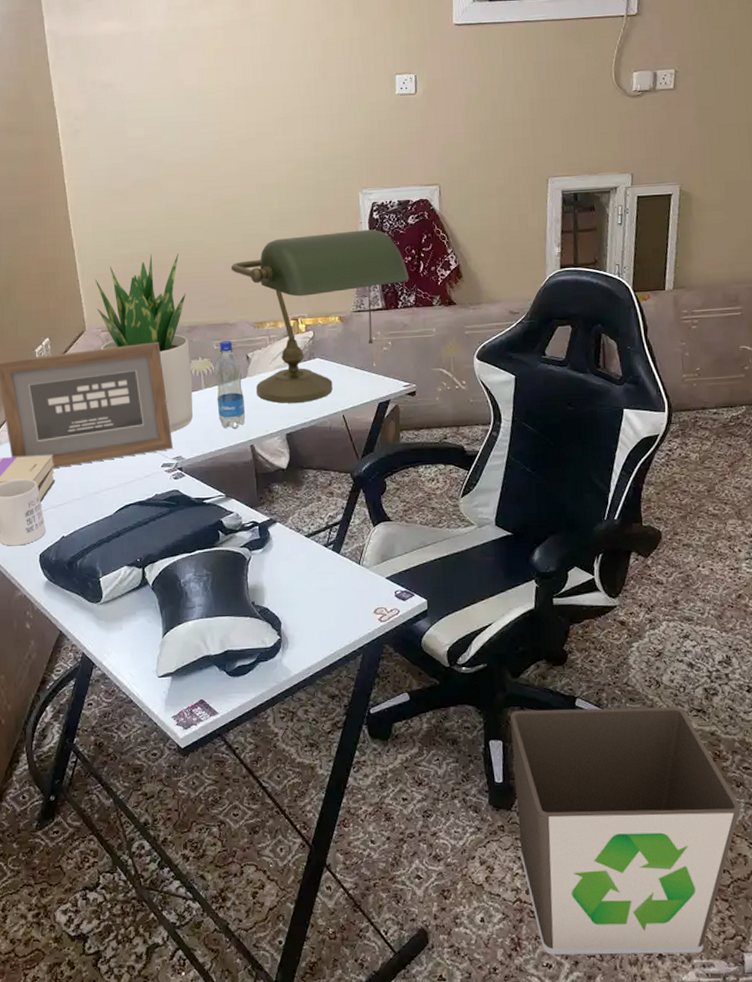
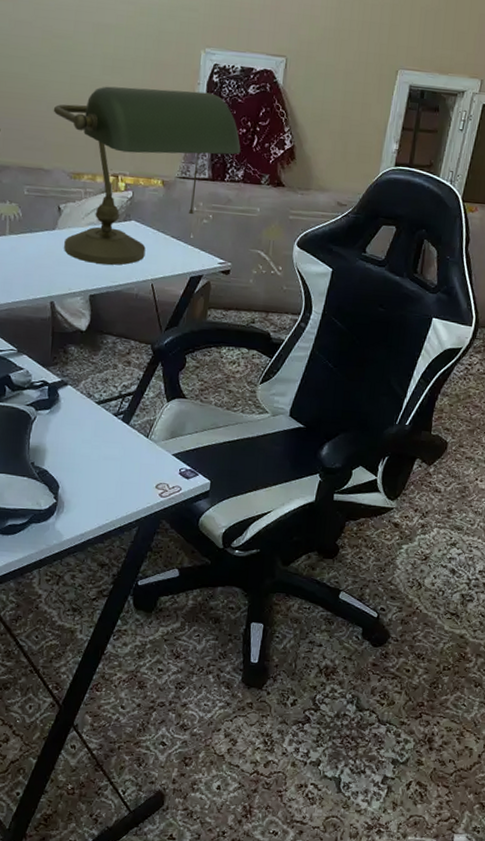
bottle: present [214,340,245,429] -> none [20,186,51,282]
trash bin: present [510,706,741,955] -> none [264,596,475,831]

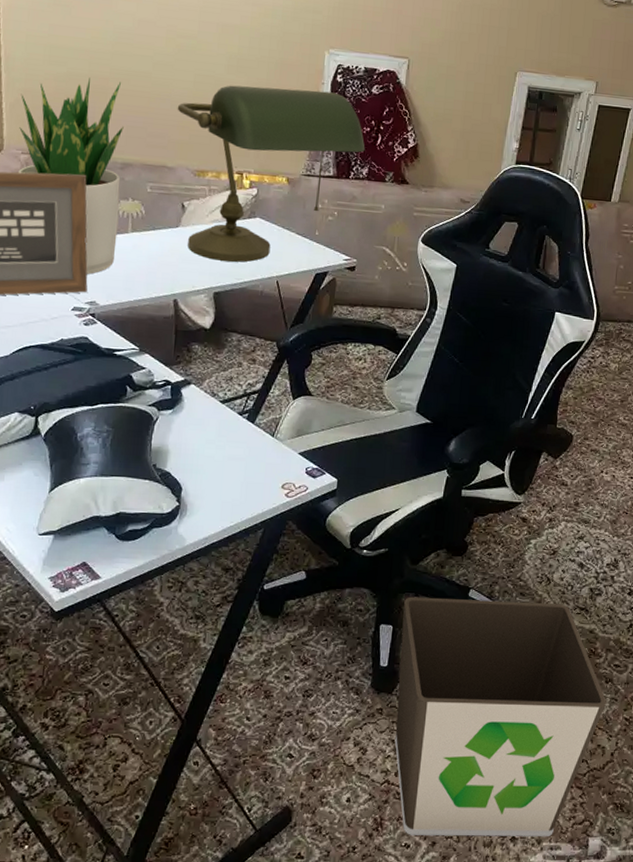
trash bin: none [264,596,475,831] -> present [394,596,606,836]

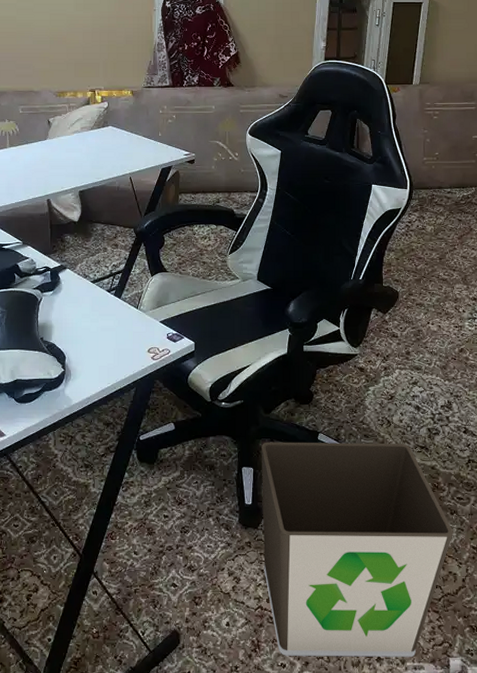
desk lamp: present [177,85,365,262] -> none [38,16,194,164]

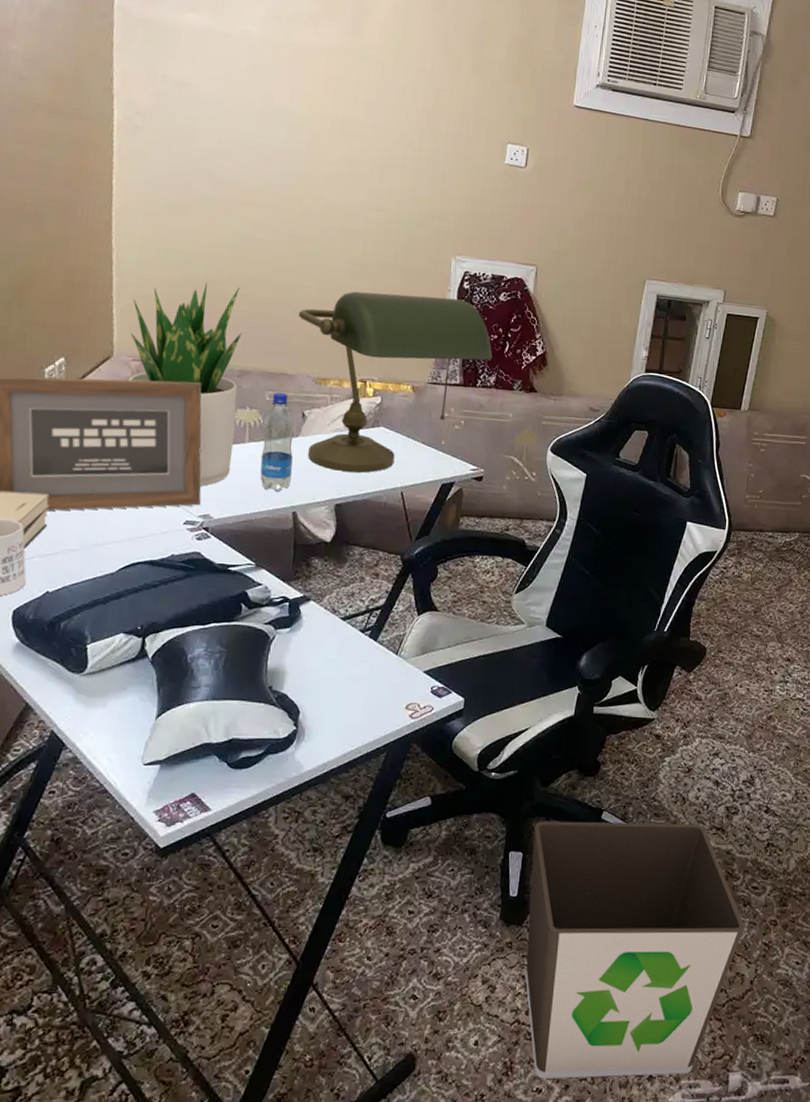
bottle: none [18,105,44,184] -> present [260,392,295,492]
desk lamp: none [38,16,194,164] -> present [298,291,493,473]

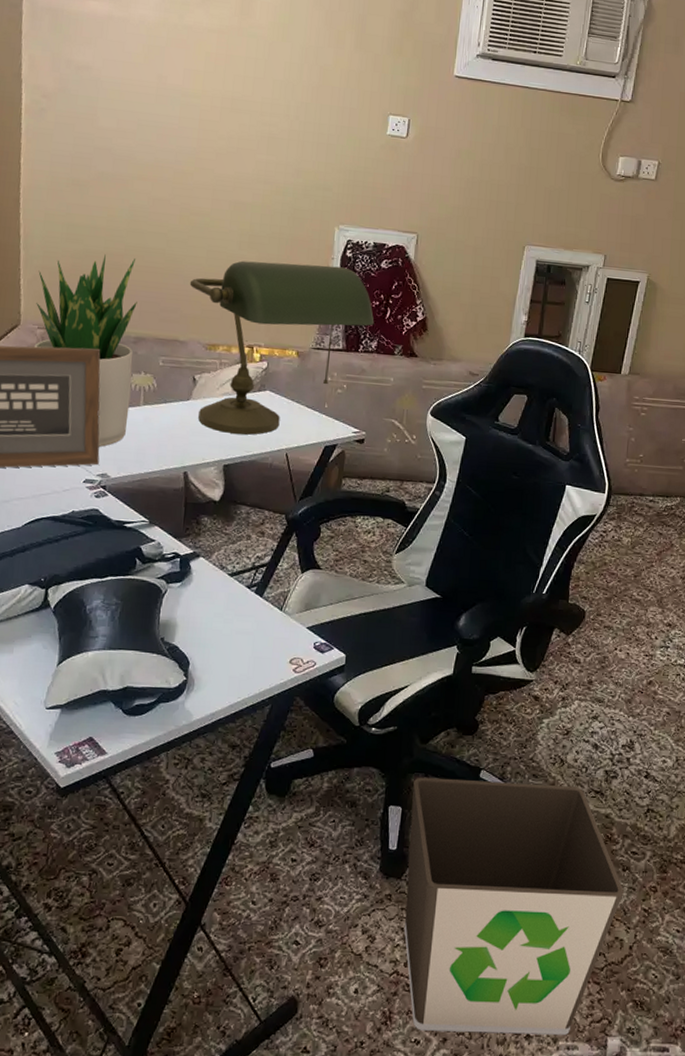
bottle: present [260,392,295,492] -> none [153,357,186,452]

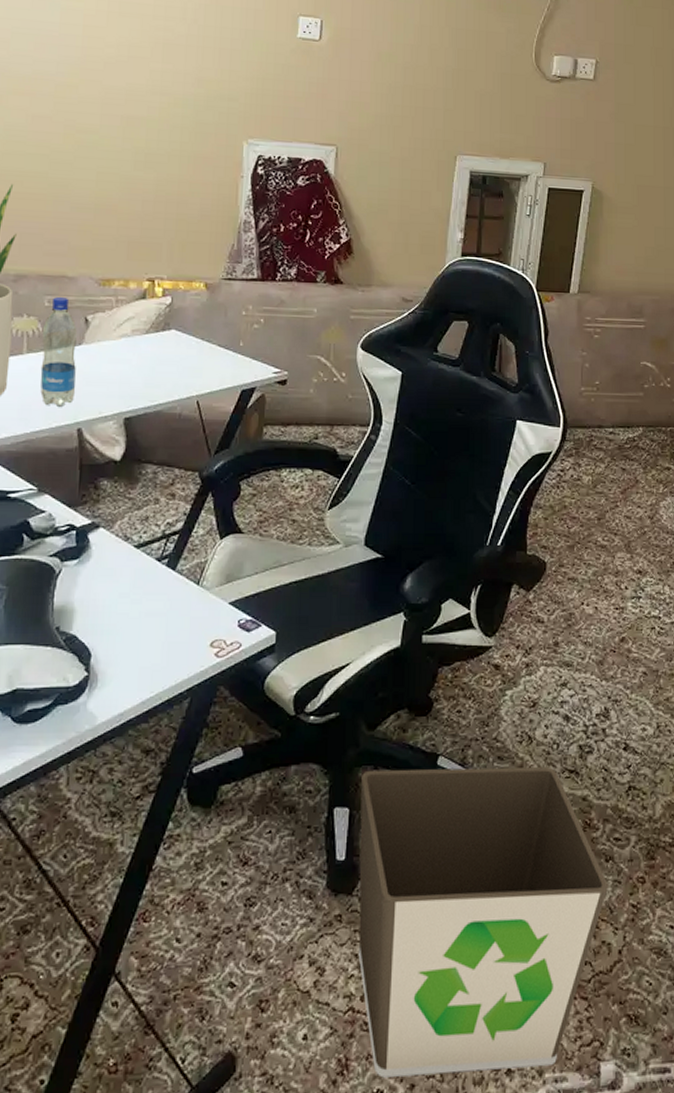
bottle: none [153,357,186,452] -> present [40,296,77,407]
desk lamp: present [189,260,374,435] -> none [77,182,293,381]

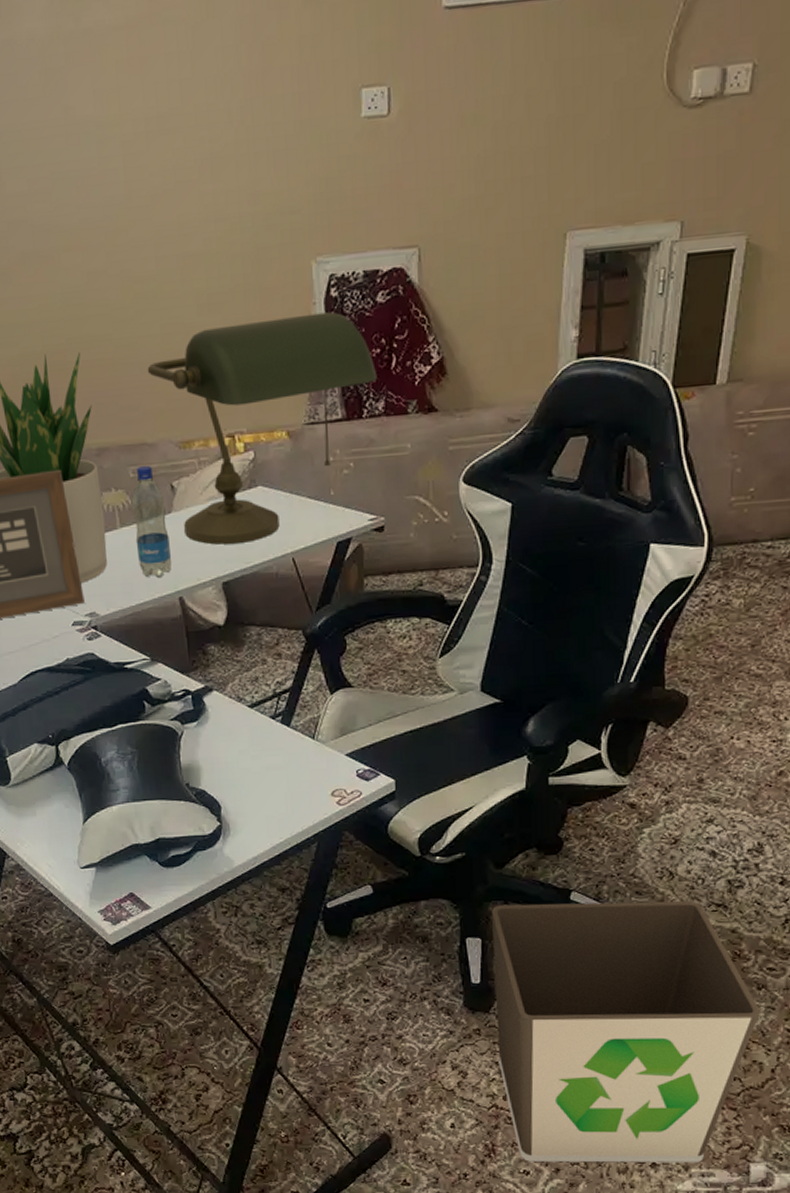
desk lamp: none [77,182,293,381] -> present [147,312,378,545]

